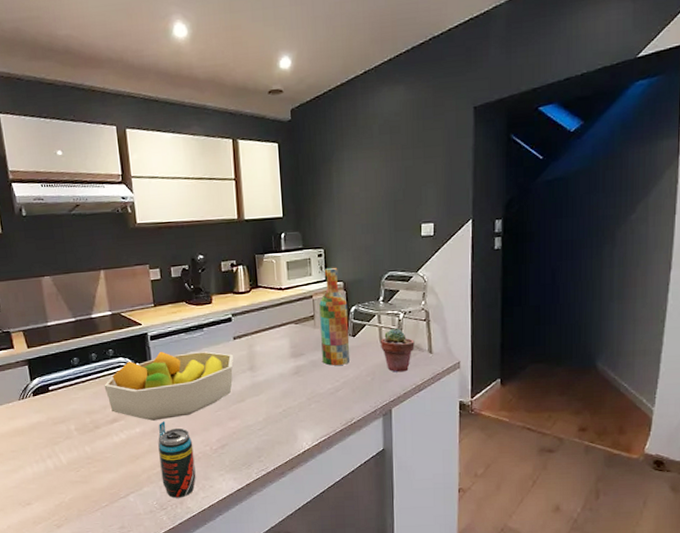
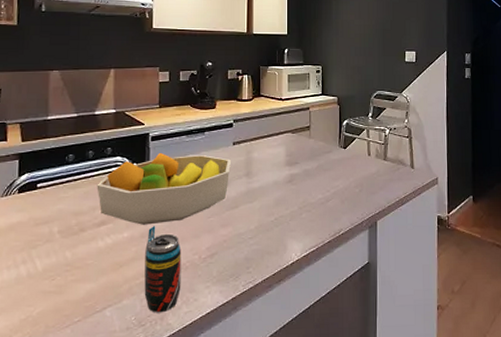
wine bottle: present [319,267,350,366] -> none [315,83,341,175]
potted succulent: present [381,328,415,373] -> none [369,142,398,185]

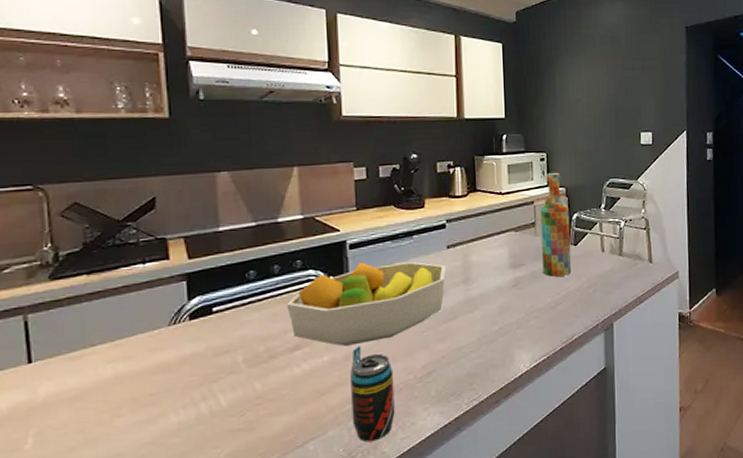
wine bottle: none [315,83,341,175] -> present [541,172,572,277]

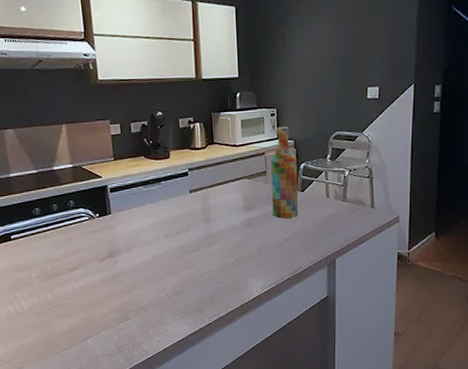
fruit bowl: present [286,262,446,346] -> none [65,203,189,269]
beverage can: present [350,346,395,443] -> none [116,269,152,342]

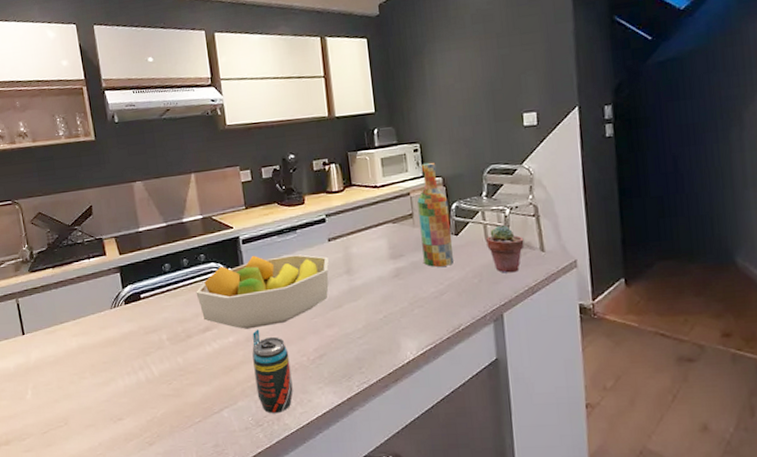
fruit bowl: none [65,203,189,269] -> present [196,254,329,329]
beverage can: none [116,269,152,342] -> present [252,329,293,414]
potted succulent: none [327,184,358,226] -> present [486,225,525,274]

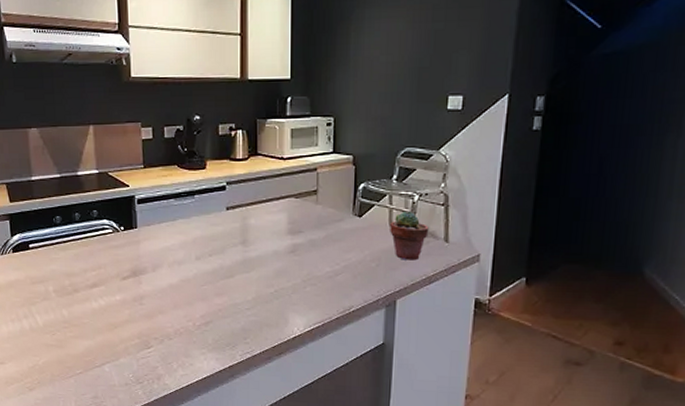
fruit bowl: present [196,254,329,329] -> none [86,216,224,289]
beverage can: present [252,329,293,414] -> none [138,291,176,374]
wine bottle: present [417,162,454,267] -> none [323,138,356,247]

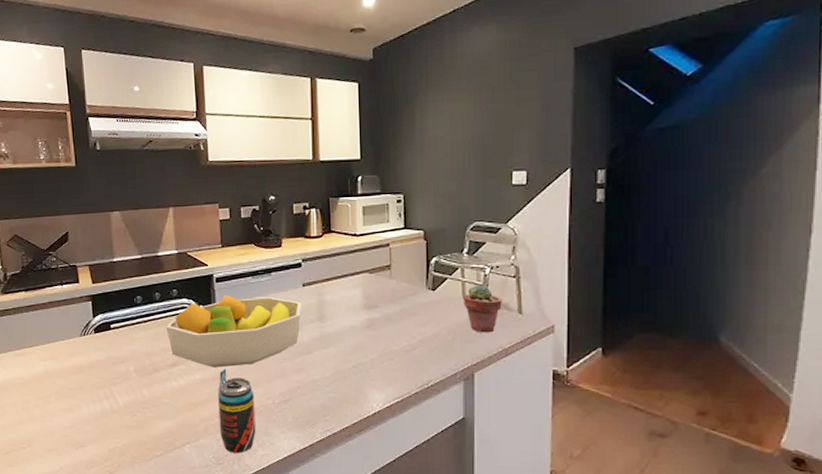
fruit bowl: none [86,216,224,289] -> present [166,294,301,368]
beverage can: none [138,291,176,374] -> present [218,369,256,454]

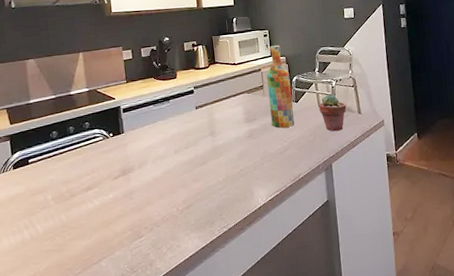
fruit bowl: present [166,294,301,368] -> none [80,120,196,187]
beverage can: present [218,369,256,454] -> none [129,186,164,261]
wine bottle: none [396,214,429,321] -> present [267,45,295,128]

